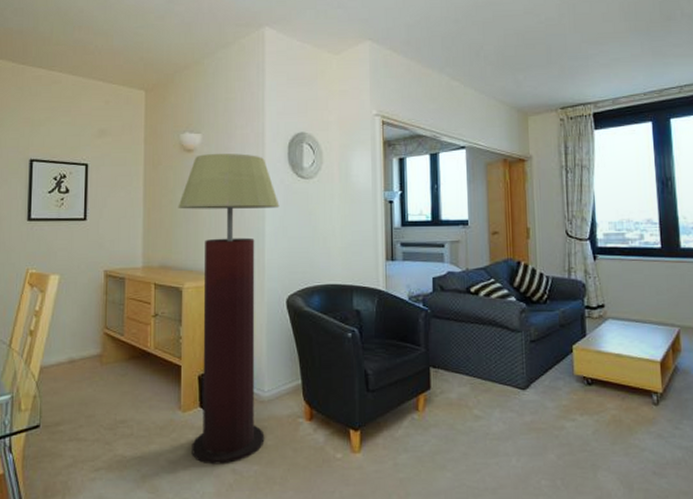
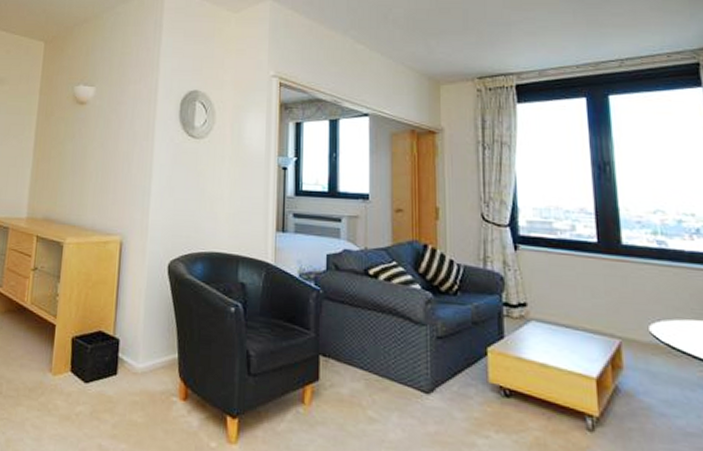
floor lamp: present [178,154,280,465] -> none [58,107,168,439]

